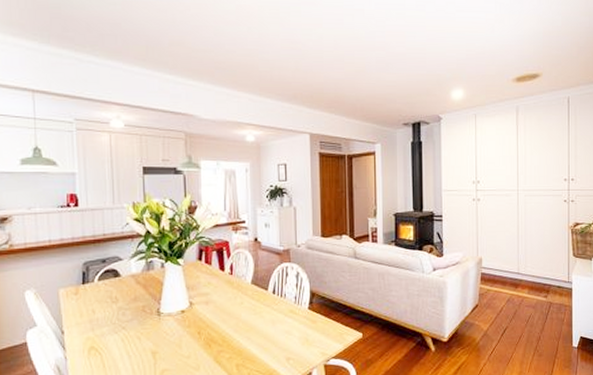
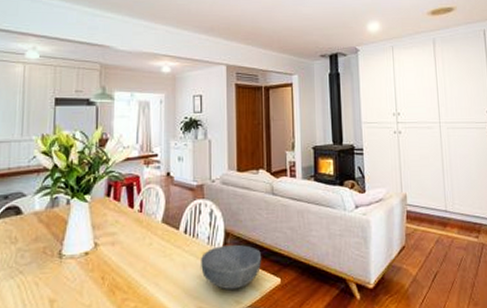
bowl: none [289,303,345,343] -> present [201,244,262,290]

